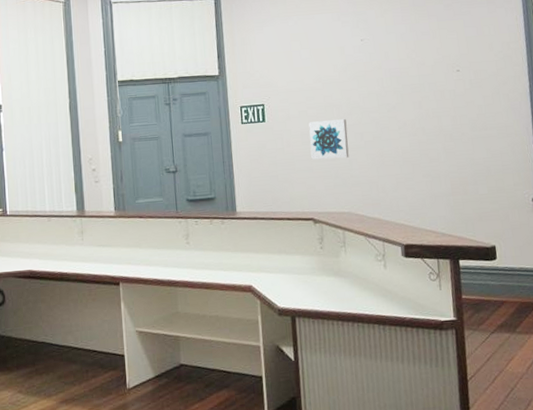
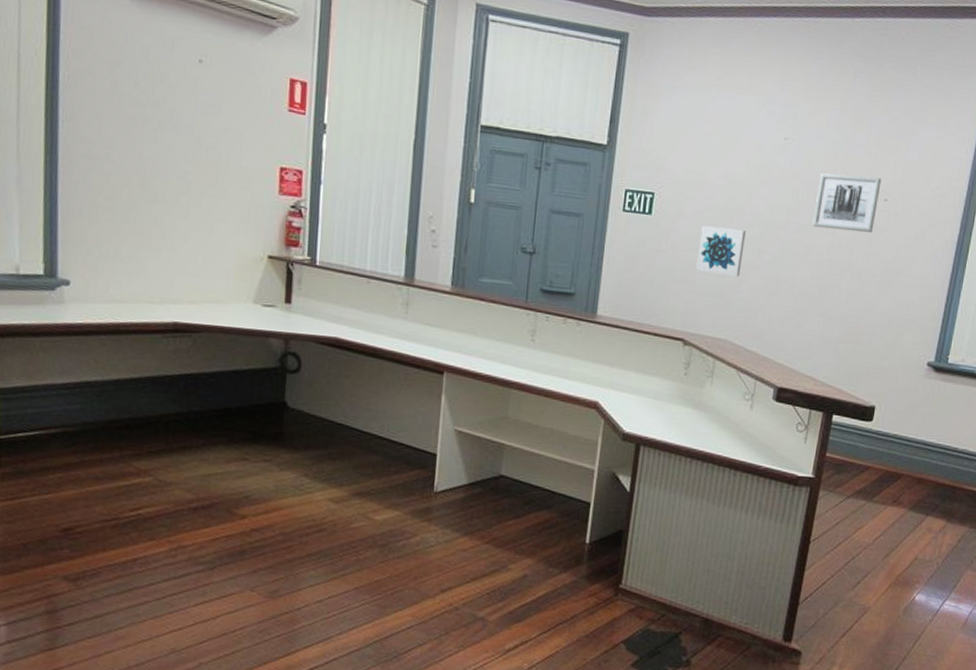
wall art: none [397,54,454,105] -> present [812,173,882,233]

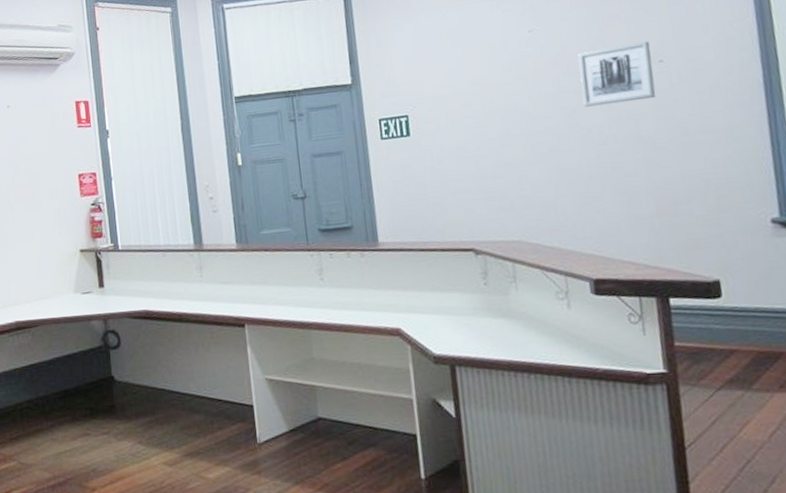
wall art: present [696,225,746,277] -> none [464,128,518,179]

